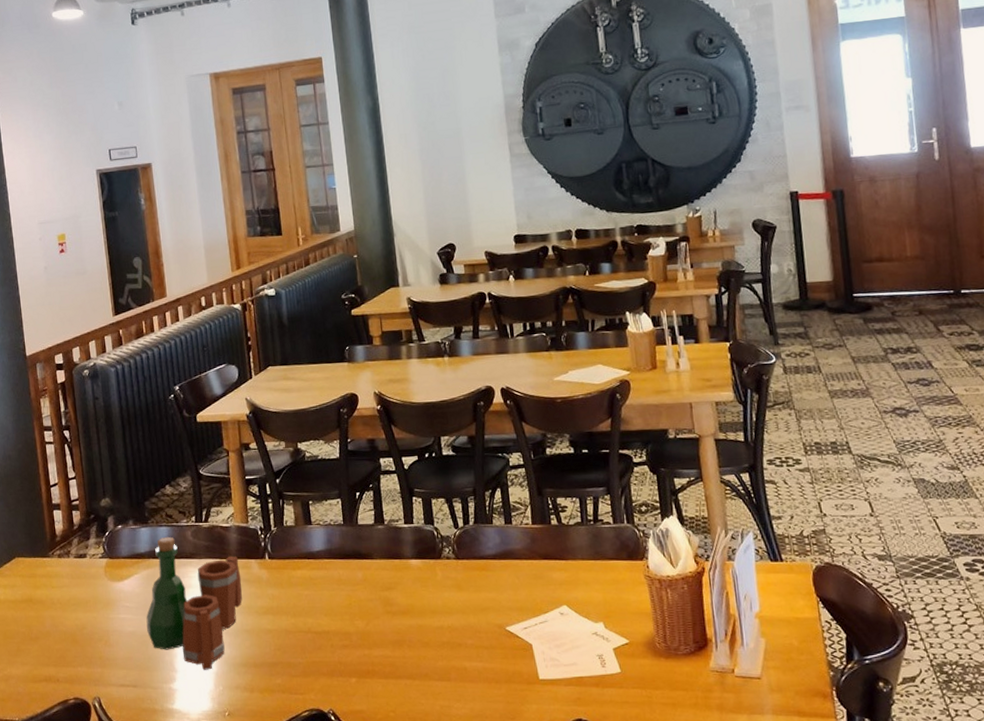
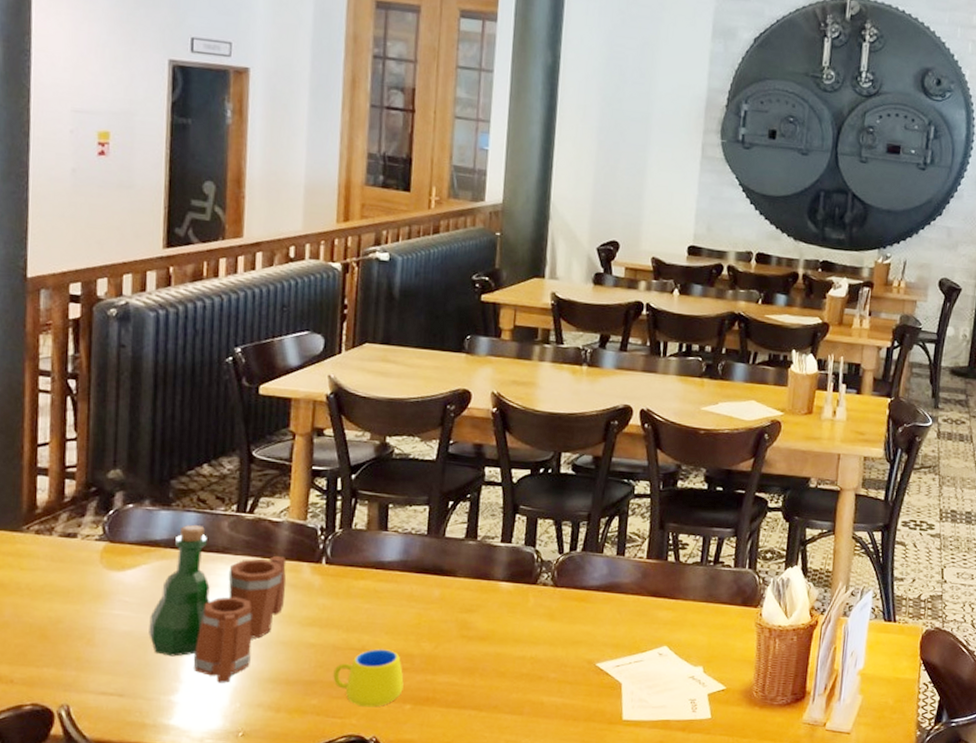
mug: none [289,629,347,683] -> present [333,649,404,707]

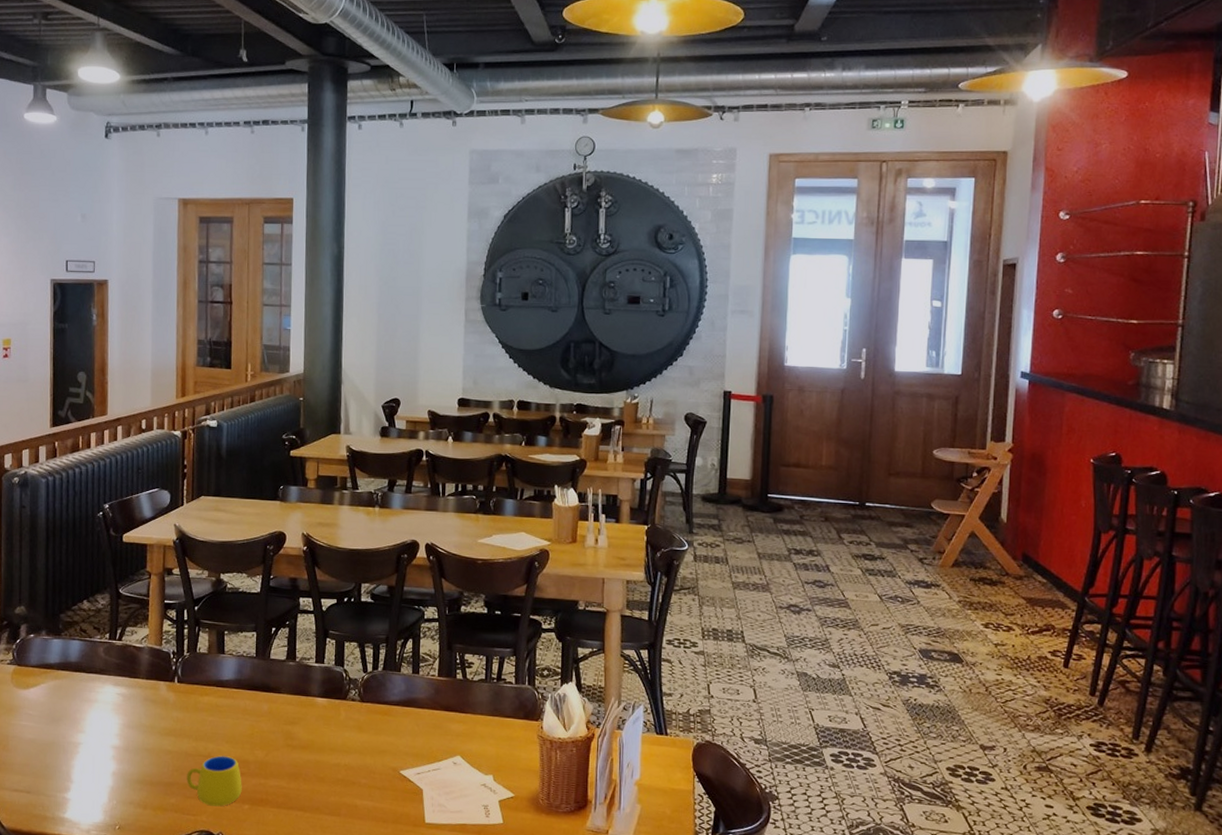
tavern set: present [149,524,287,683] -> none [47,650,148,784]

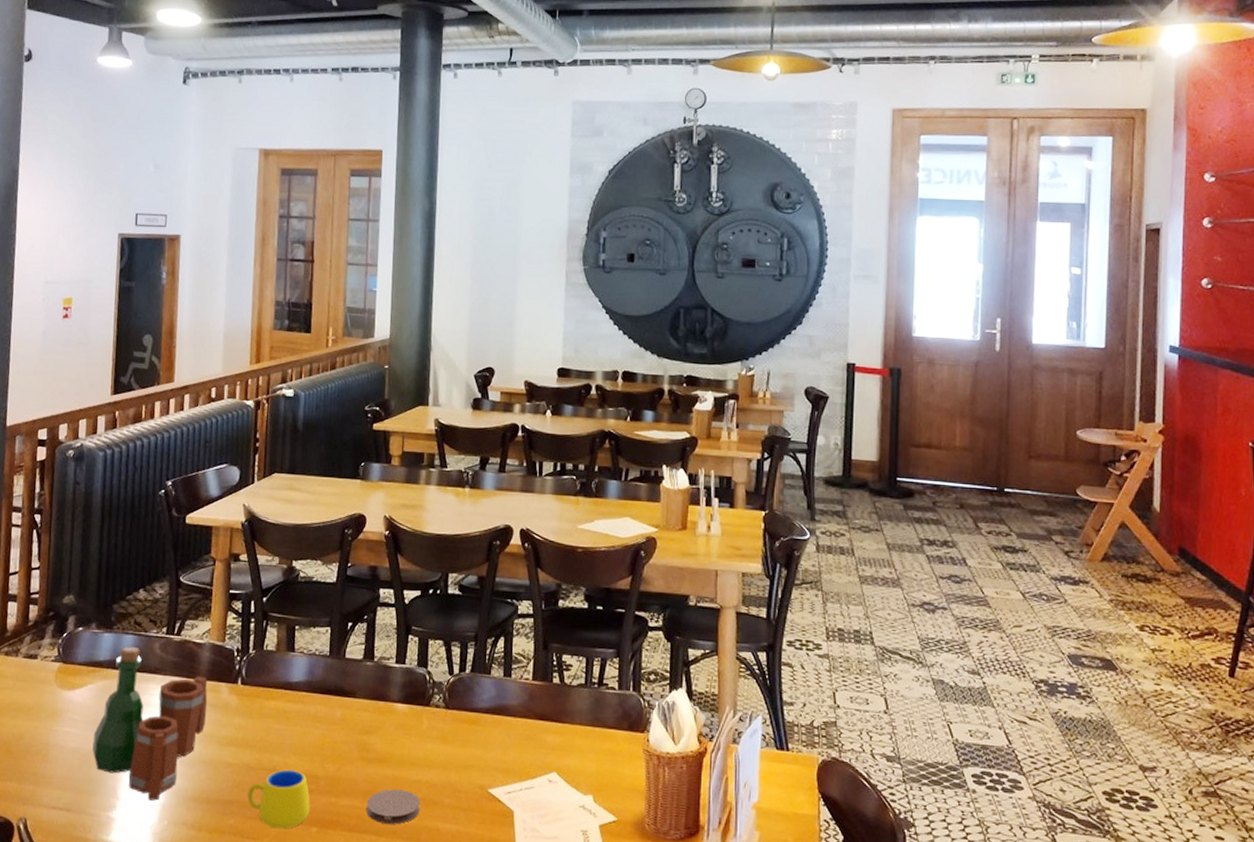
tavern set: none [47,650,148,784] -> present [92,646,208,801]
coaster: none [292,771,340,802] -> present [366,789,420,824]

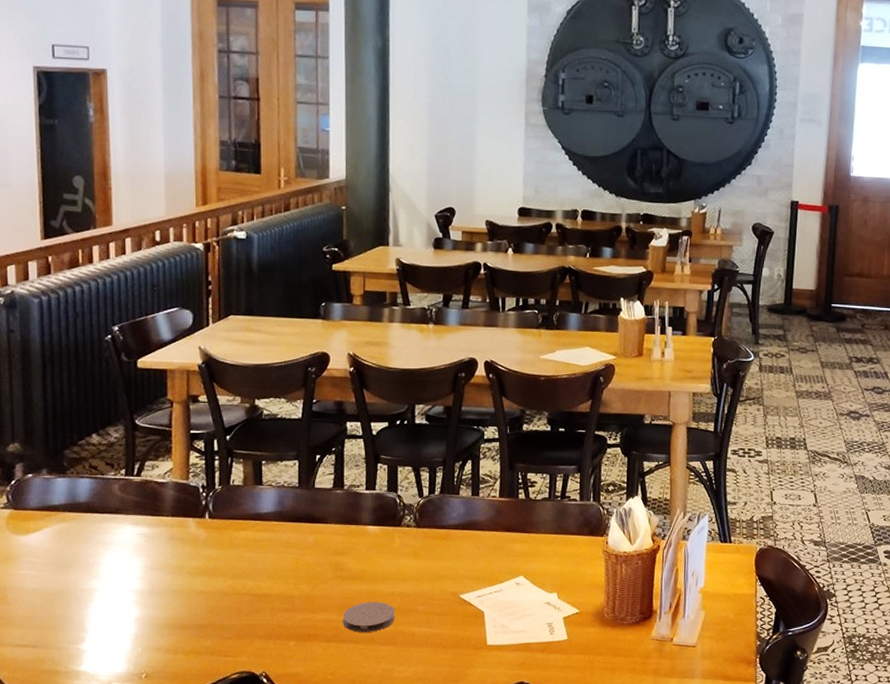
tavern set: present [92,646,208,801] -> none [55,489,175,631]
mug: present [247,769,310,829] -> none [223,592,287,646]

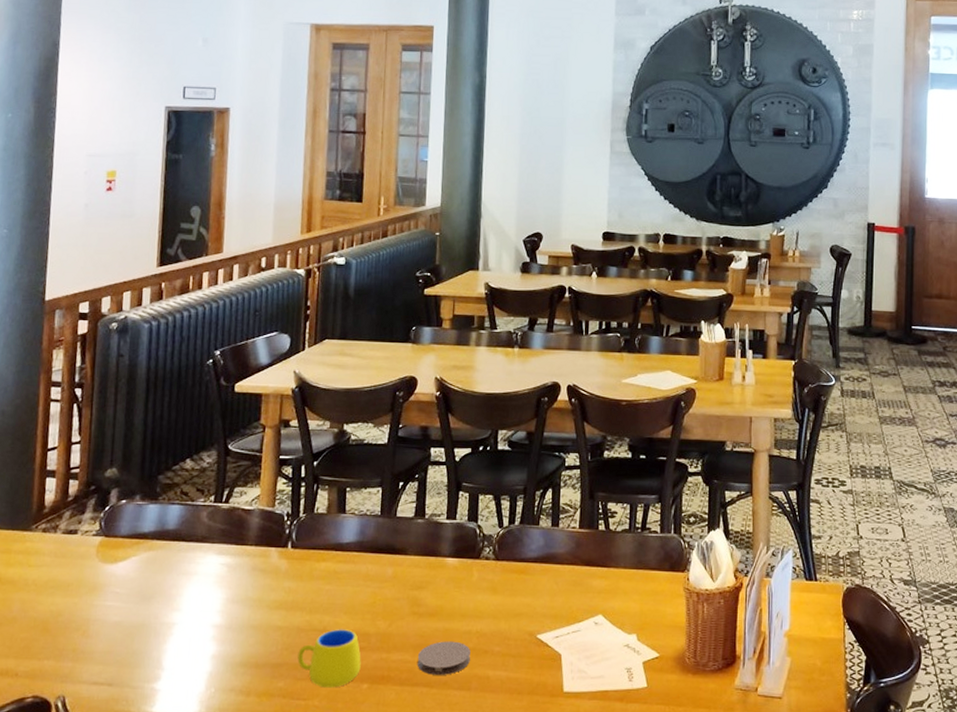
mug: none [223,592,287,646] -> present [297,629,361,688]

